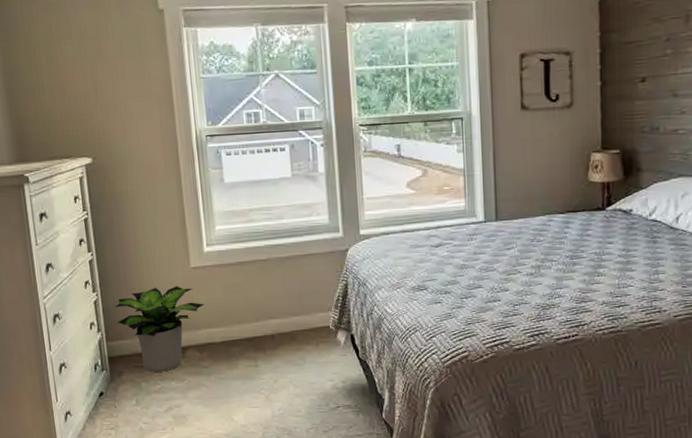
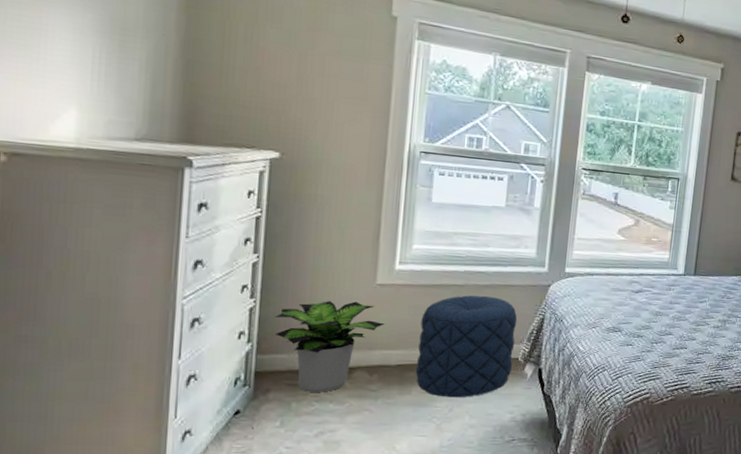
pouf: none [234,267,326,369] -> present [416,295,518,398]

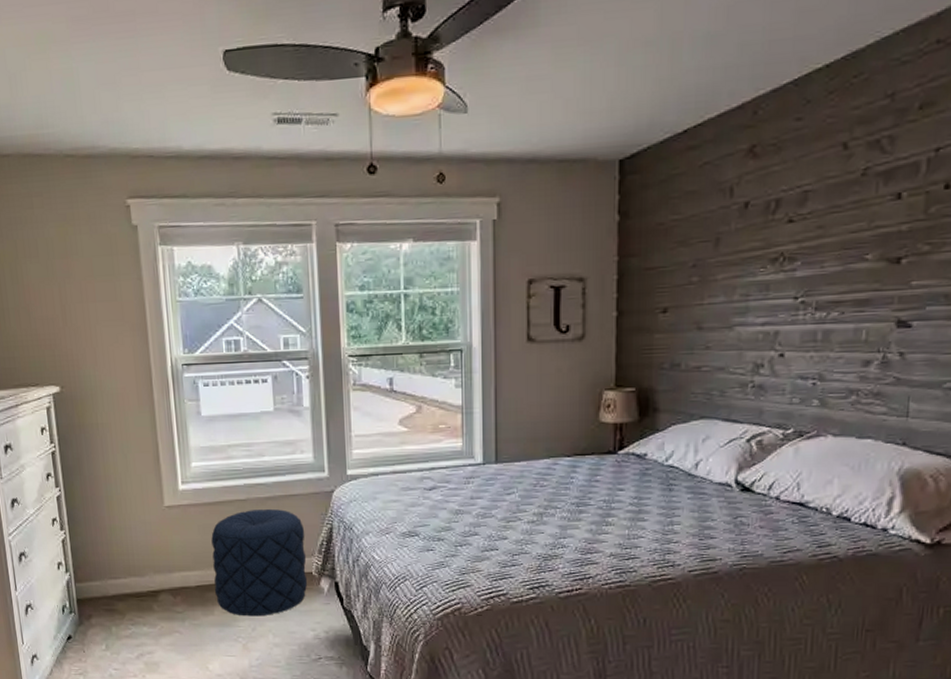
potted plant: present [275,301,385,392] -> none [84,525,179,616]

